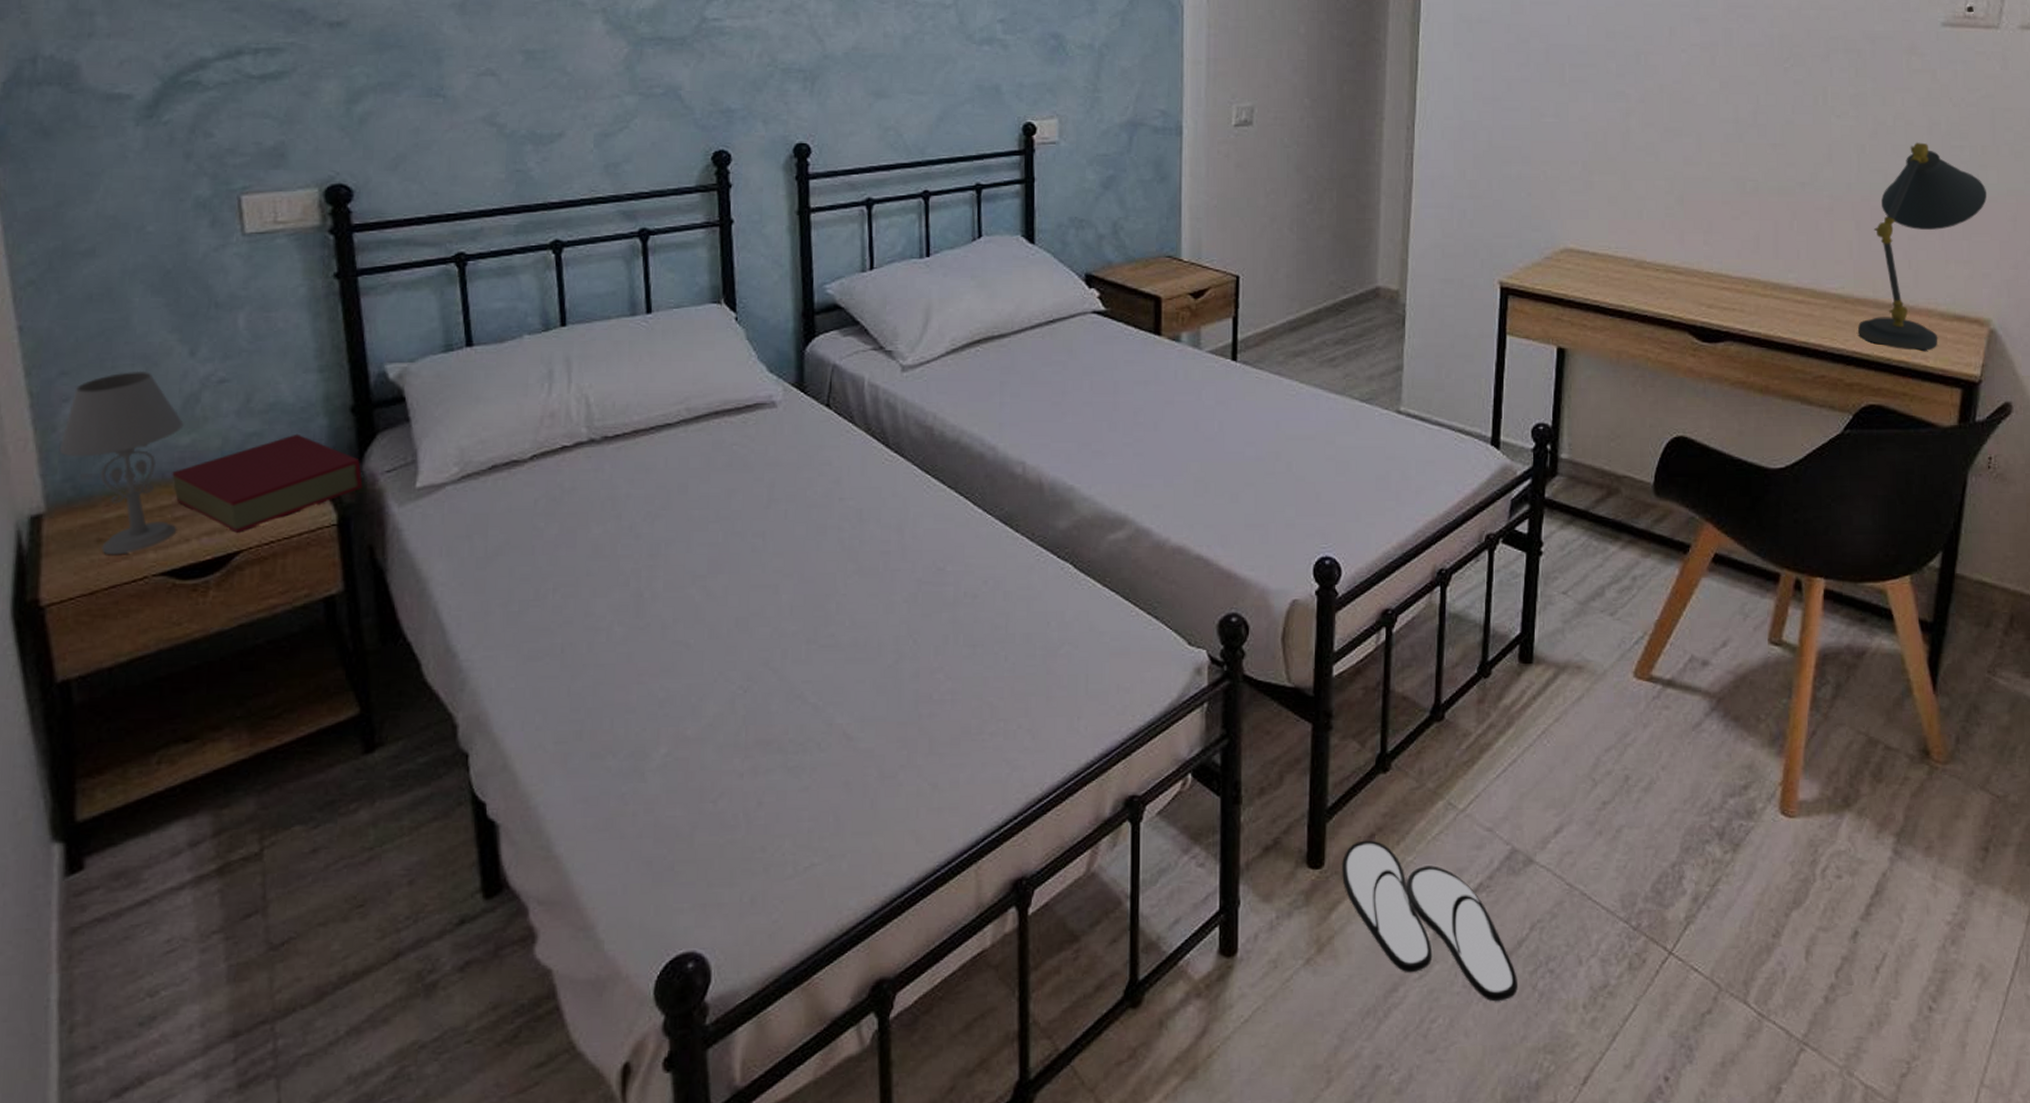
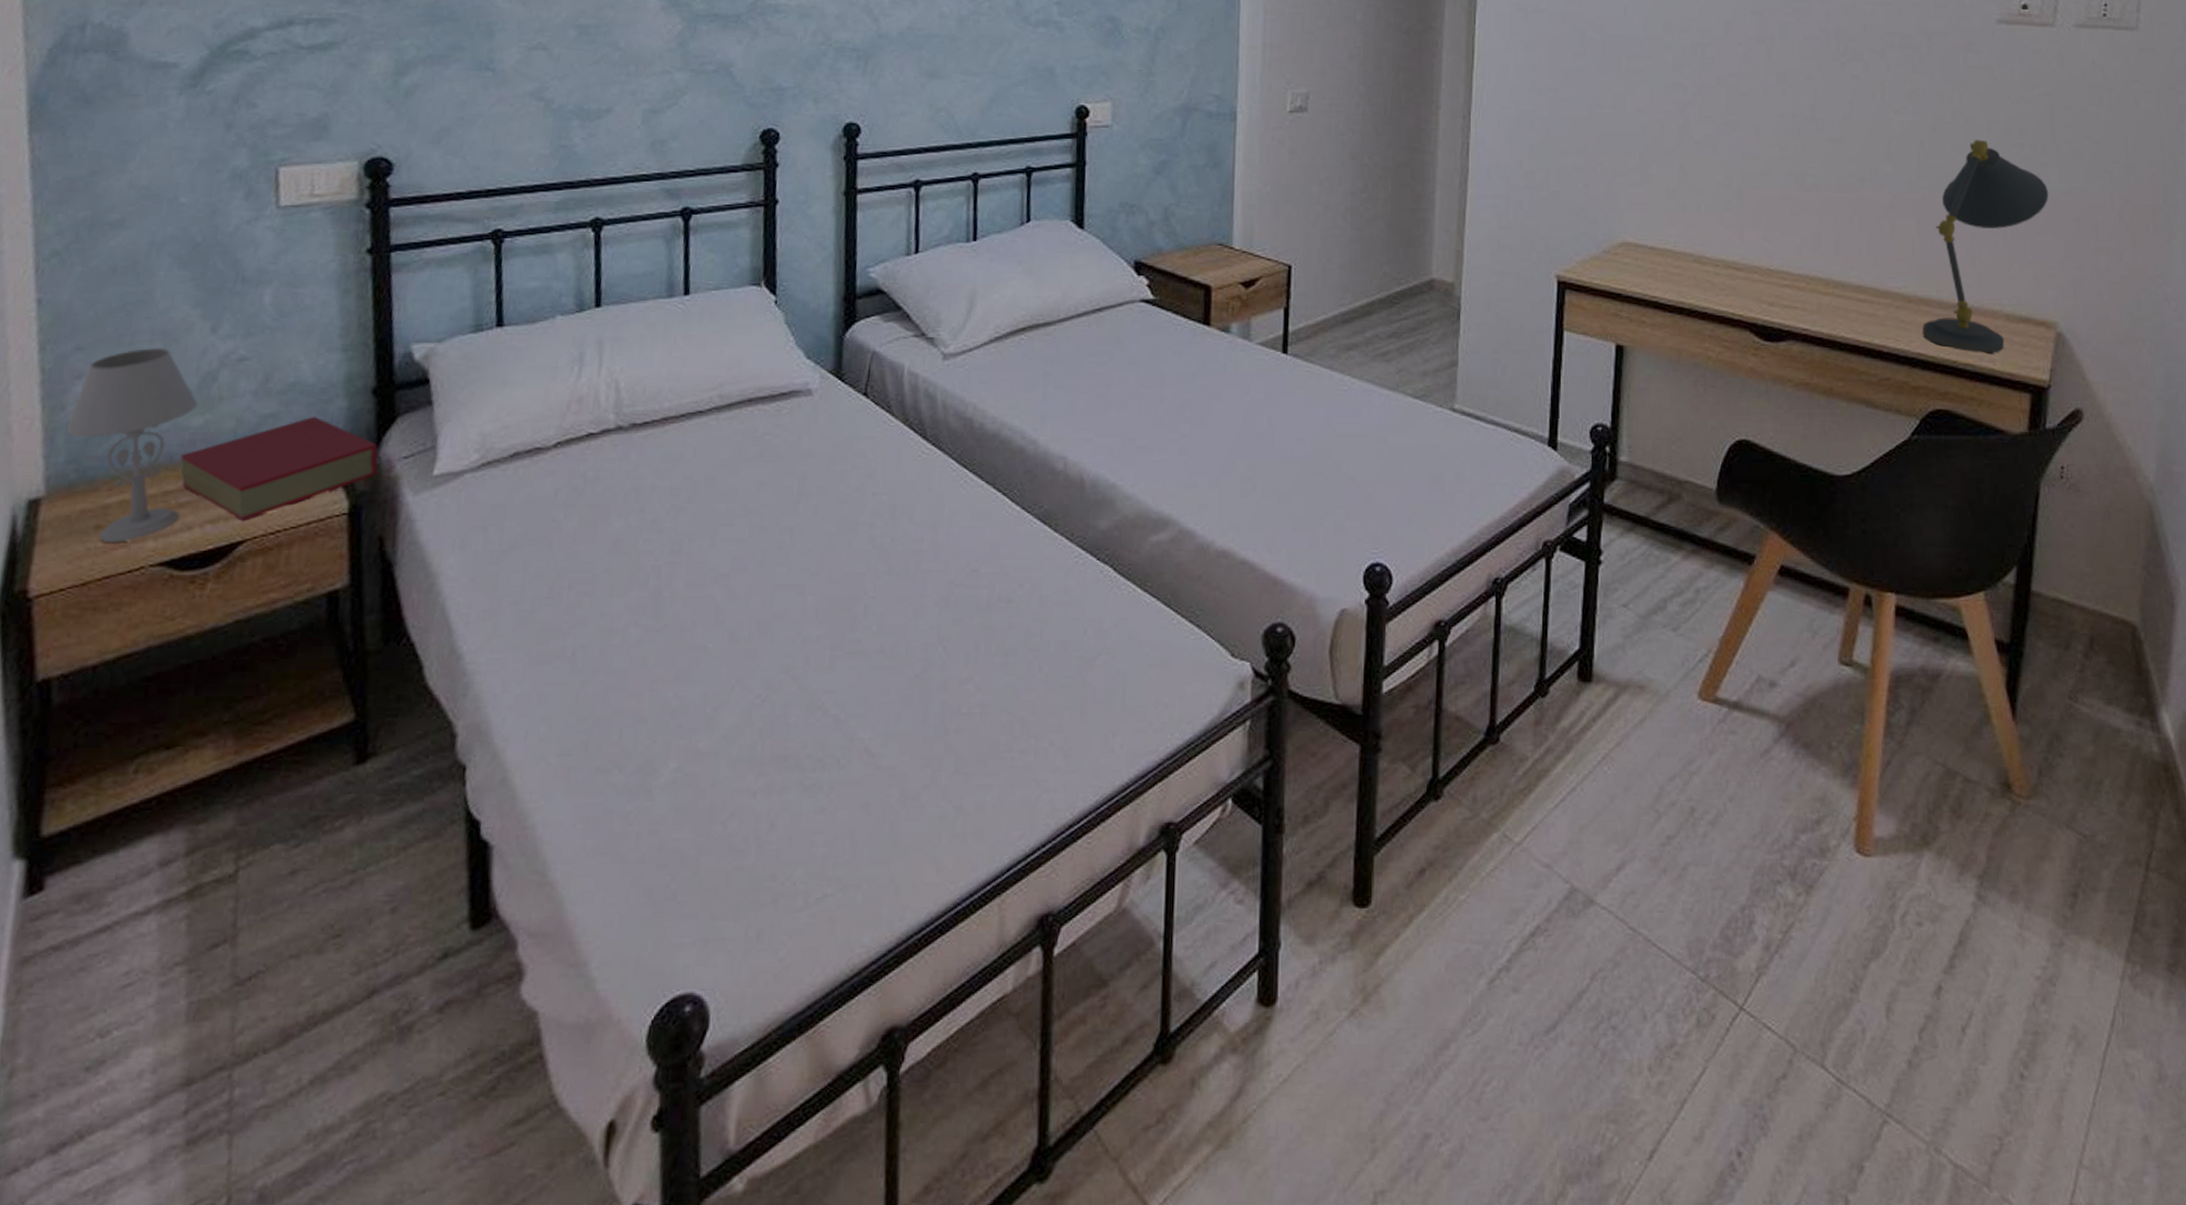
slippers: present [1342,840,1517,1002] -> none [1390,875,1578,1062]

